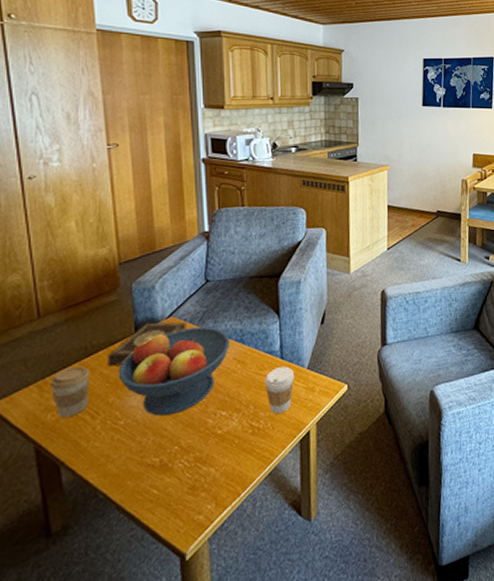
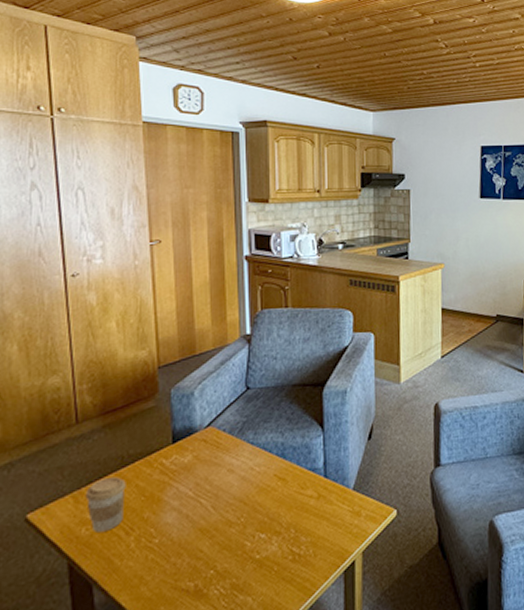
book: present [108,321,187,366] -> none [144,431,225,479]
fruit bowl: present [118,326,230,416] -> none [154,438,271,536]
coffee cup: present [264,366,295,414] -> none [306,486,340,539]

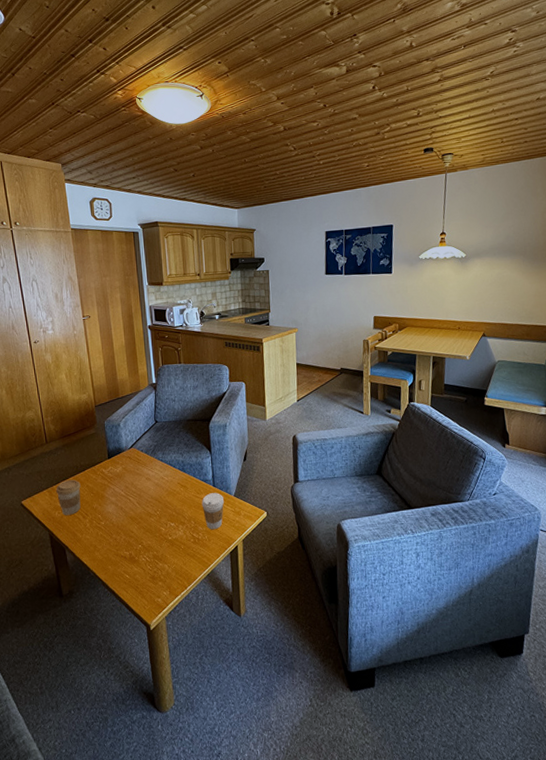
coffee cup: none [306,486,340,539] -> present [201,493,225,529]

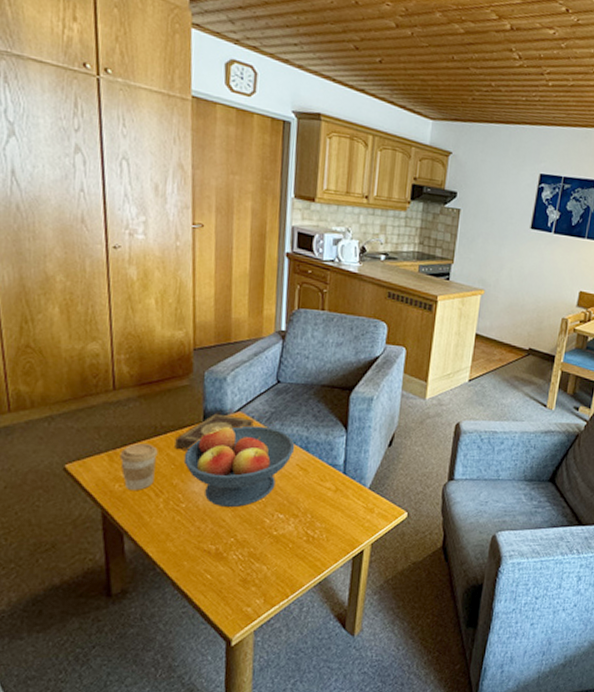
book: none [91,451,143,482] -> present [175,413,254,450]
fruit bowl: none [98,456,175,522] -> present [183,425,295,508]
coffee cup: present [201,493,225,529] -> none [324,482,356,527]

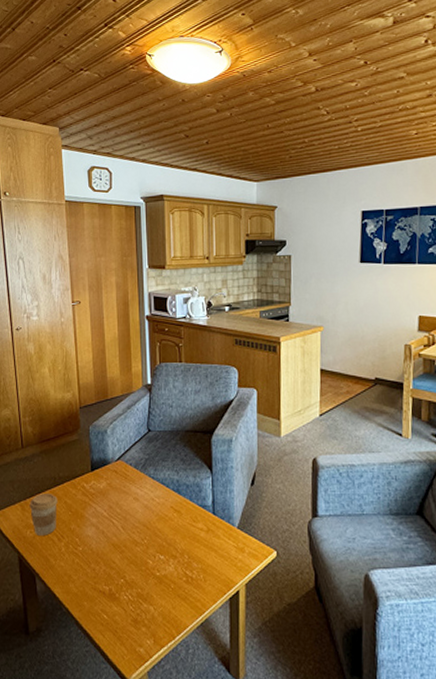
book: present [175,413,254,450] -> none [70,463,132,498]
fruit bowl: present [183,425,295,508] -> none [78,472,168,550]

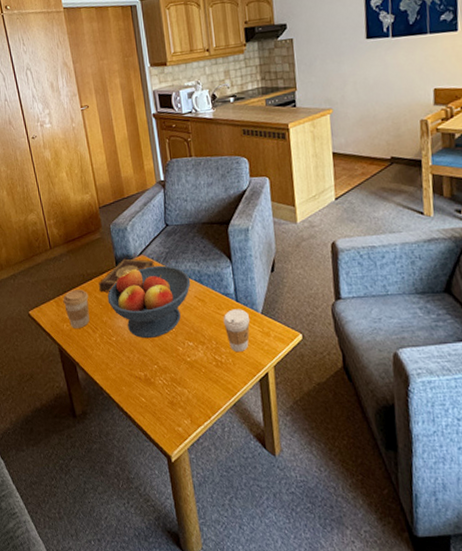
book: none [70,463,132,498] -> present [99,258,154,292]
fruit bowl: none [78,472,168,550] -> present [107,265,191,339]
coffee cup: none [198,522,226,567] -> present [223,309,250,351]

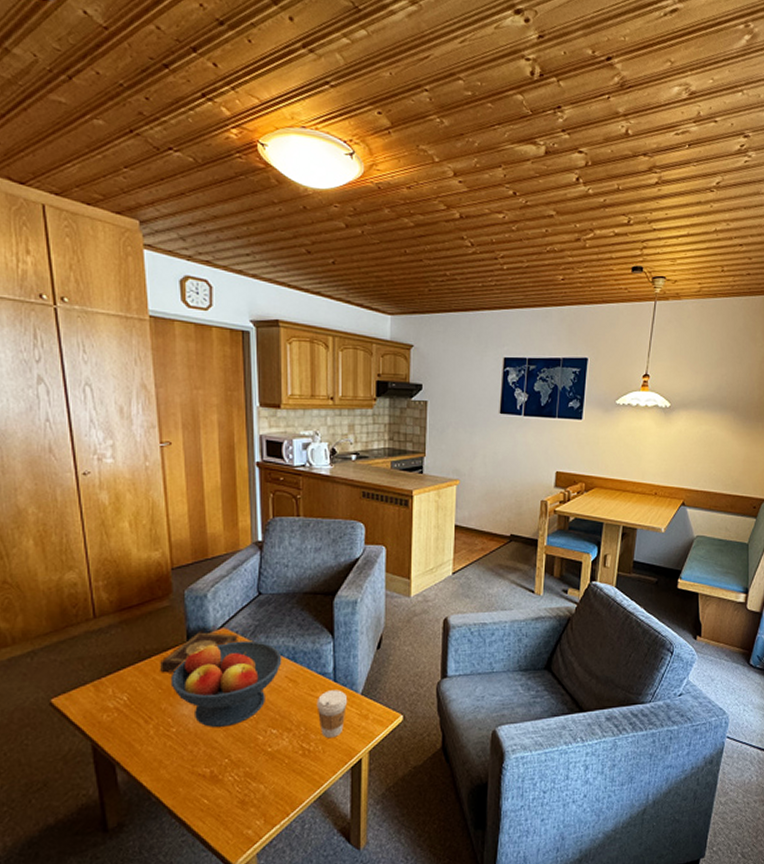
coffee cup: present [63,289,90,328] -> none [105,670,144,719]

